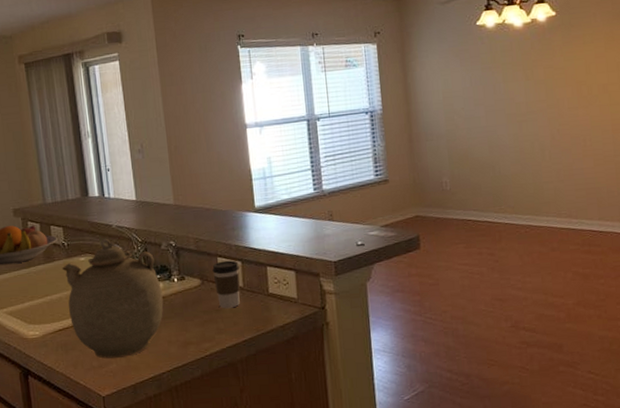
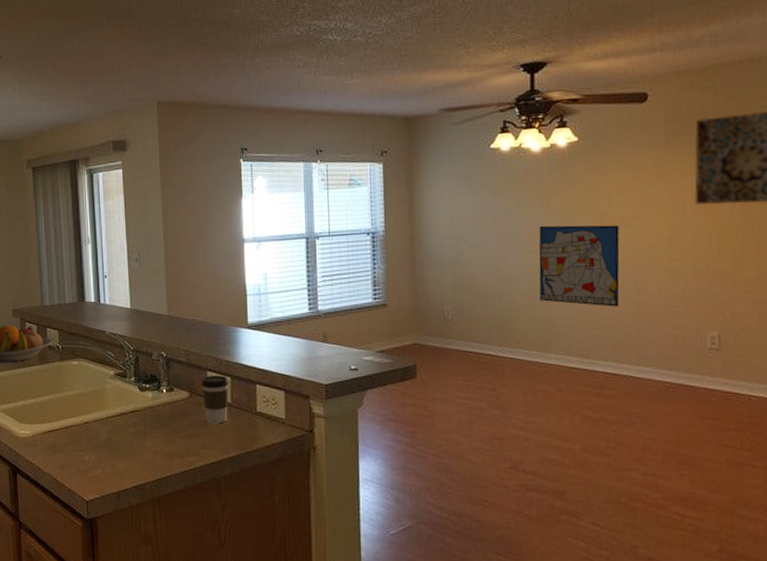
teapot: present [61,238,164,359] -> none [55,344,151,465]
wall art: none [525,92,601,170] -> present [539,225,620,307]

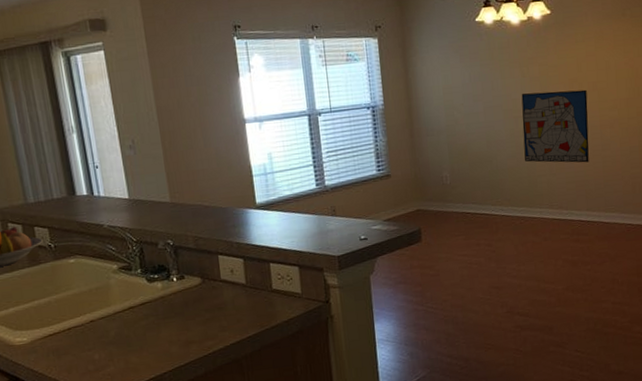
coffee cup: present [201,375,229,424] -> none [213,257,243,307]

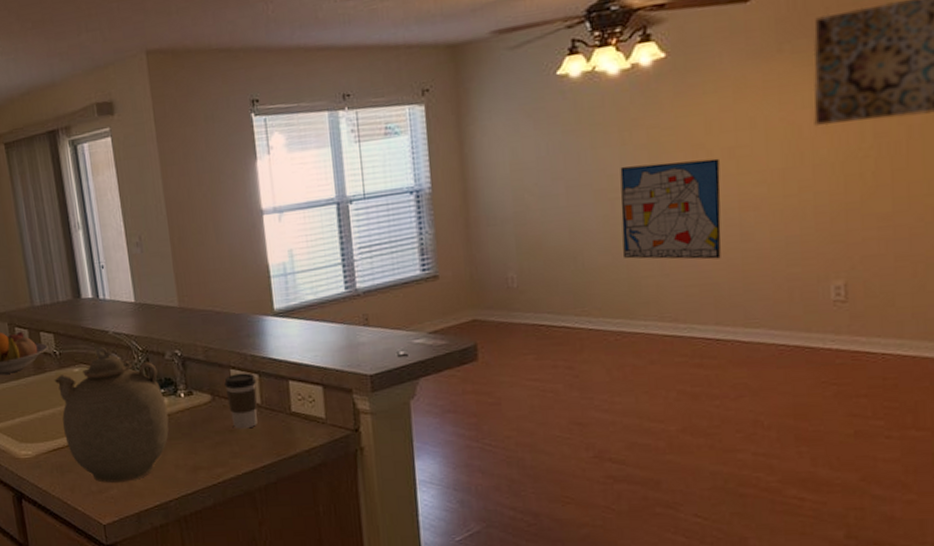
teapot: none [49,238,163,362] -> present [54,346,169,484]
coffee cup: none [213,257,243,307] -> present [224,372,258,429]

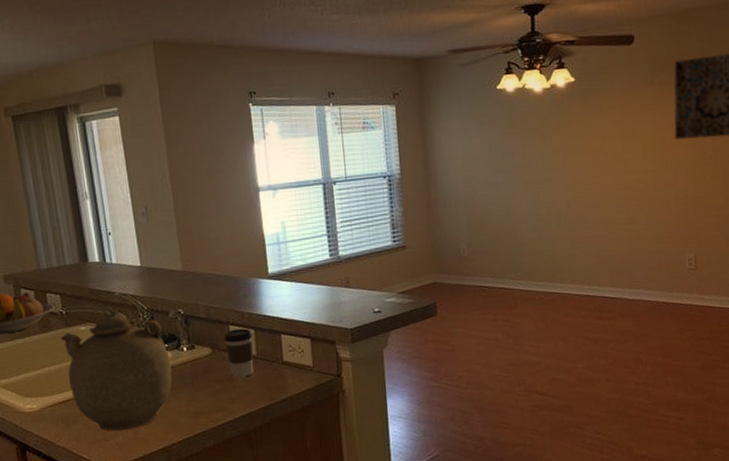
wall art: present [620,158,721,260] -> none [543,160,614,237]

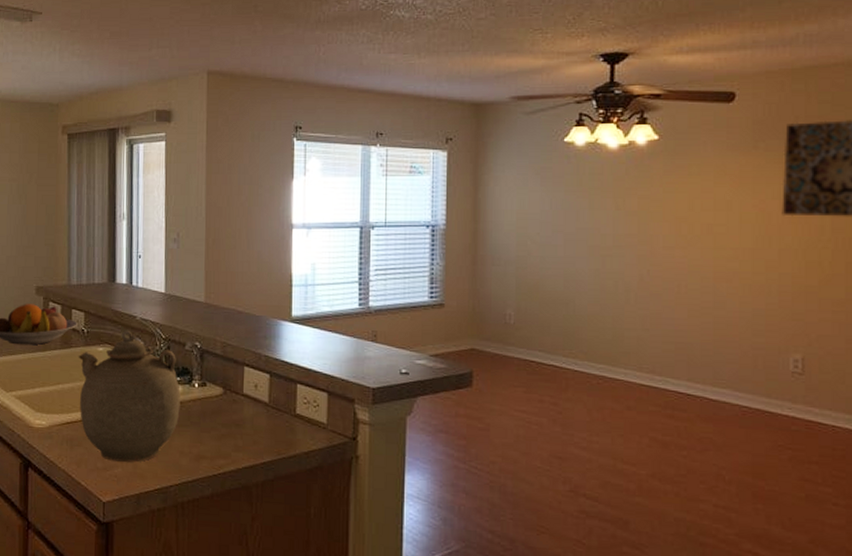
coffee cup: present [224,328,254,378] -> none [237,371,268,425]

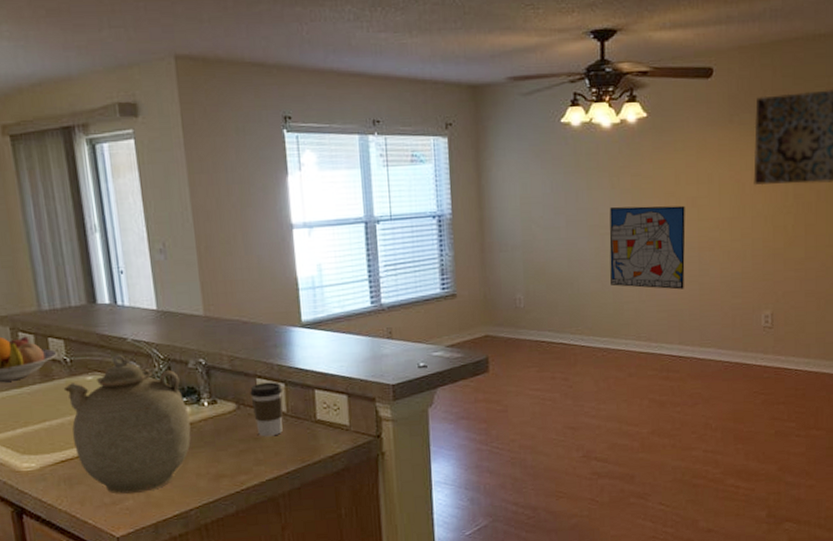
coffee cup: none [237,371,268,425] -> present [250,382,283,437]
wall art: none [611,228,699,321] -> present [609,205,686,290]

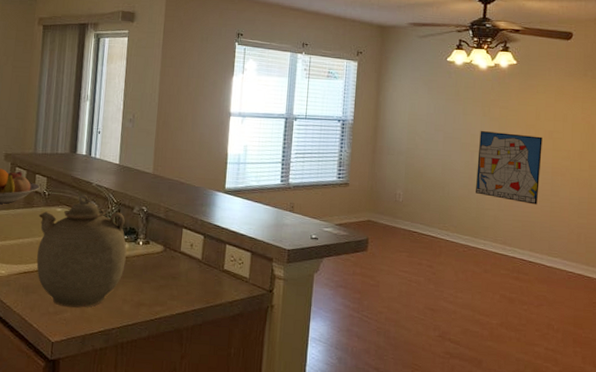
coffee cup: present [250,382,283,437] -> none [175,232,202,278]

